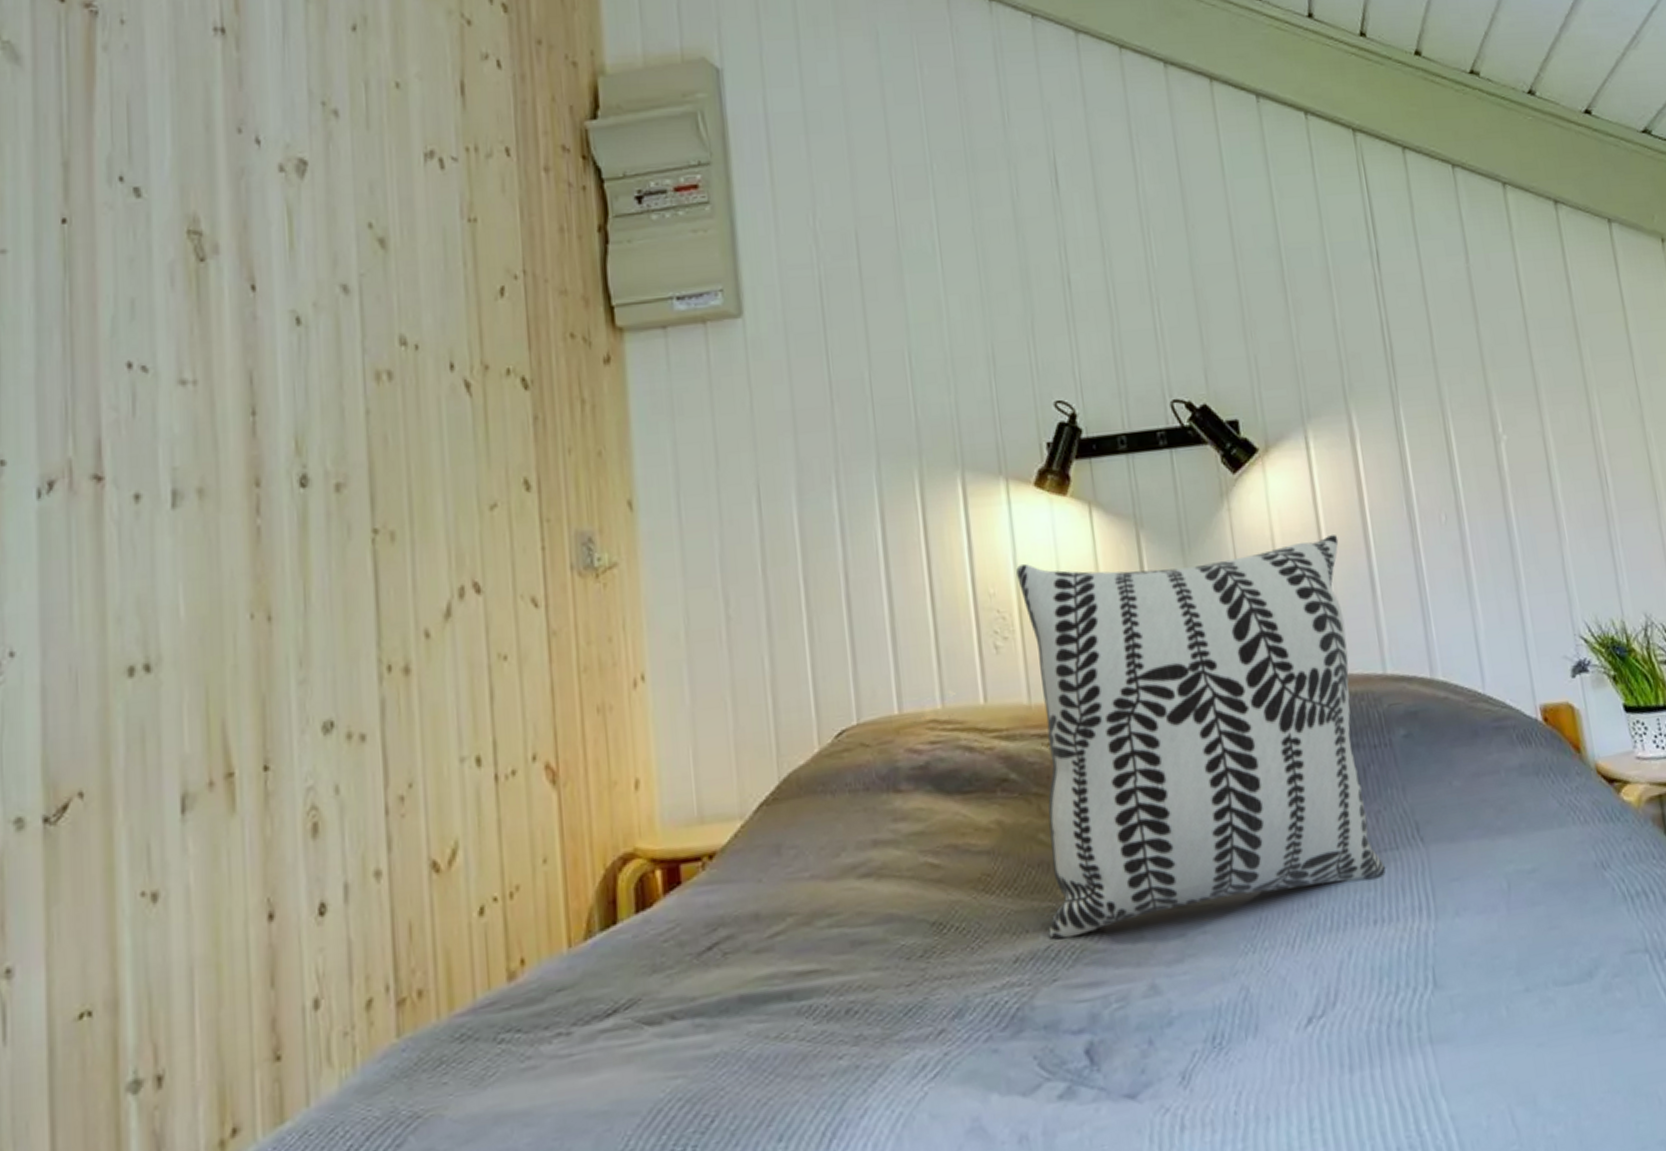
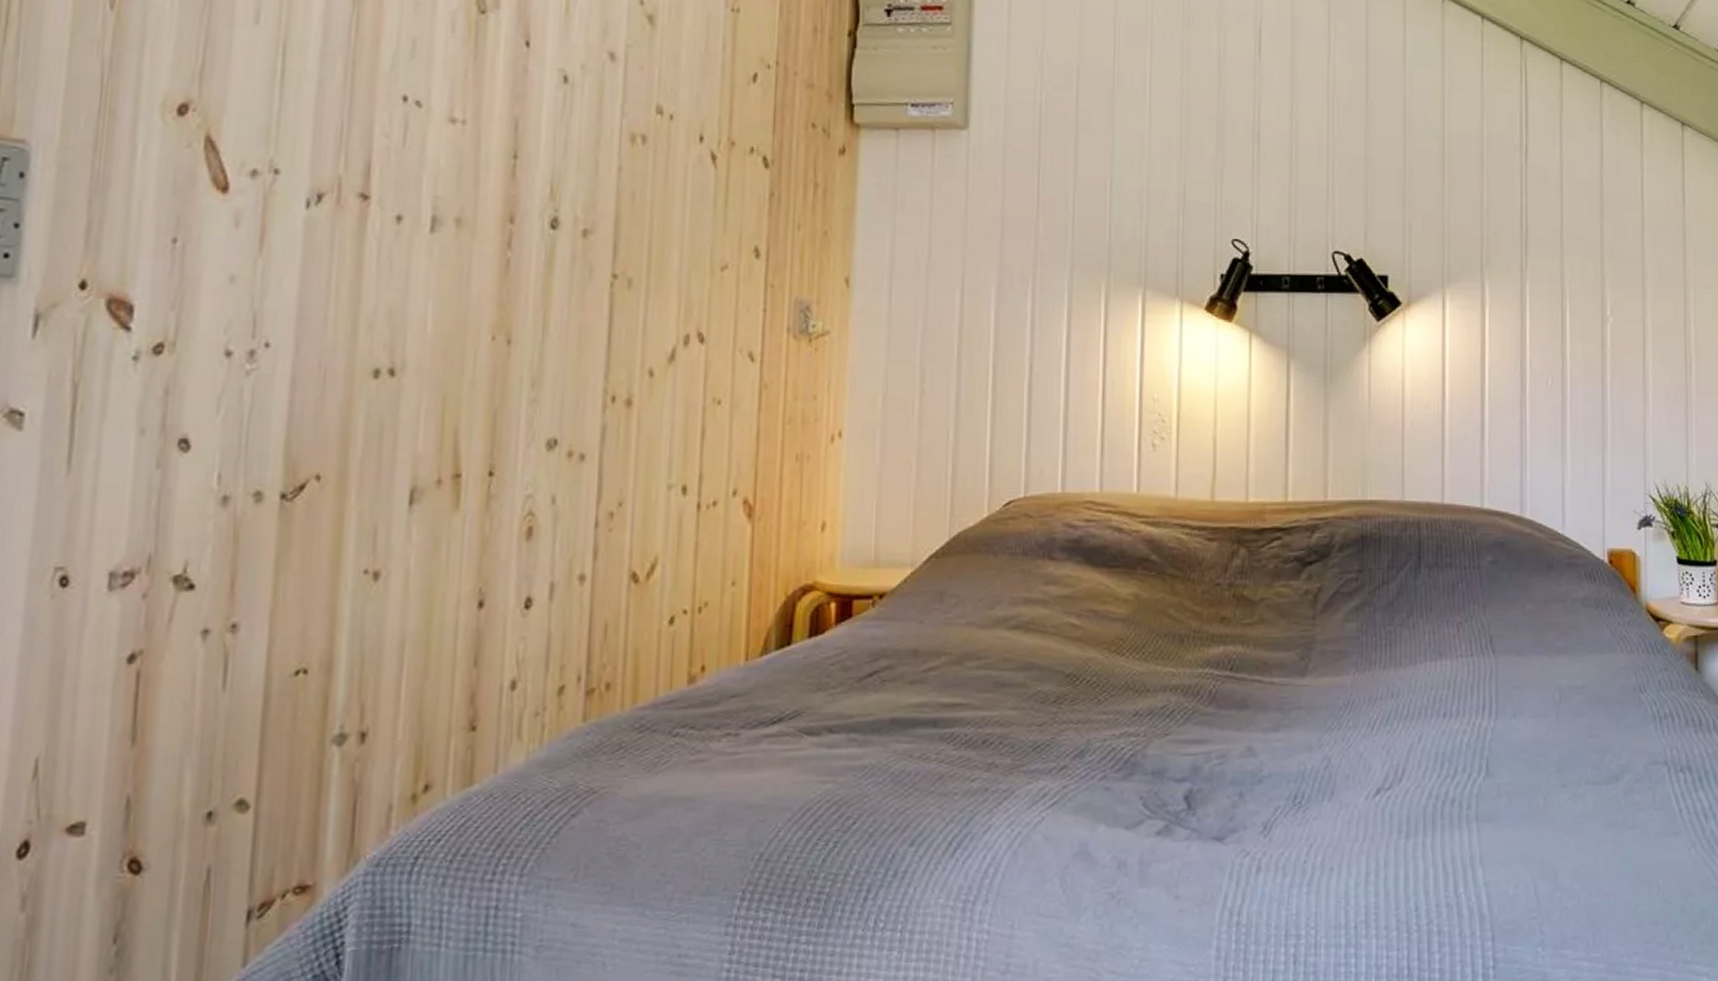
pillow: present [1016,534,1386,940] -> none [1167,377,1459,701]

